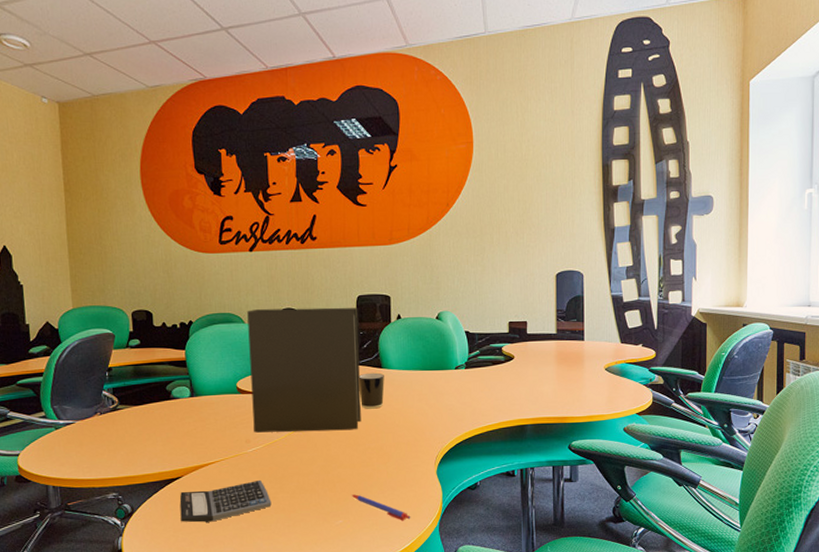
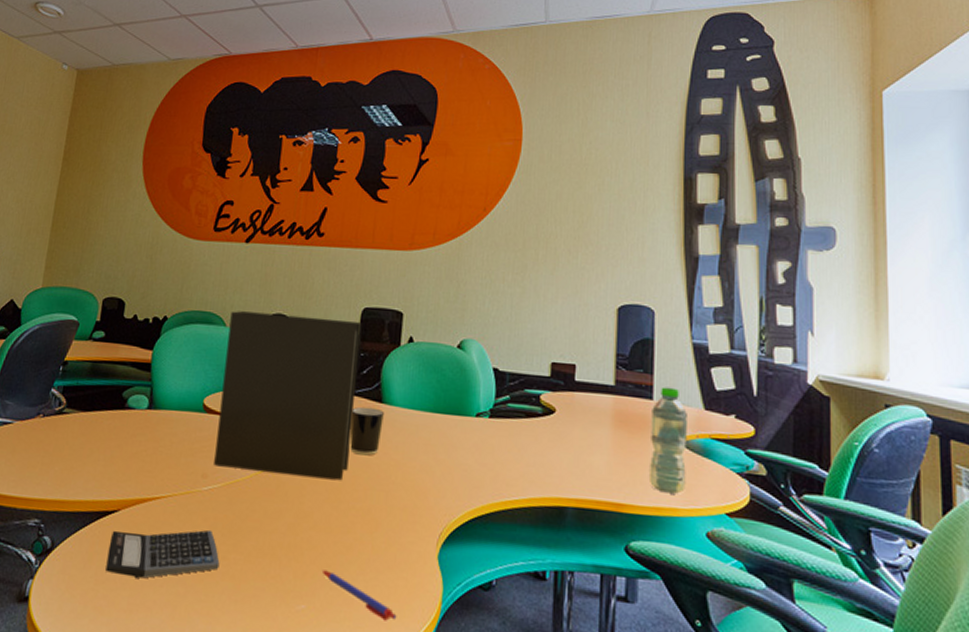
water bottle: none [583,330,609,405] -> present [648,387,687,494]

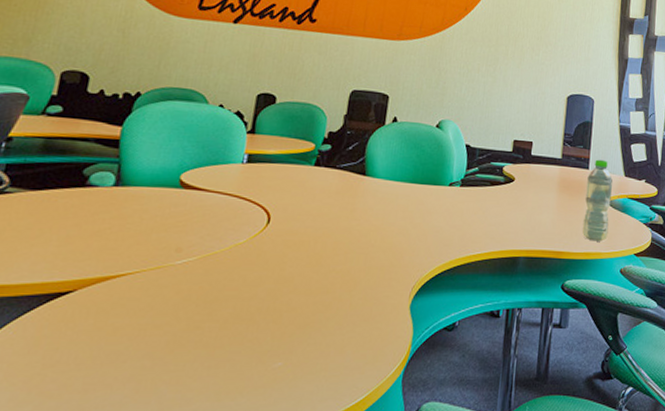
calculator: present [105,529,220,579] -> none [56,302,193,357]
binder: present [214,311,362,481] -> none [189,89,350,247]
pen: present [321,570,397,621] -> none [299,328,370,367]
mug: present [349,406,384,456] -> none [332,179,367,223]

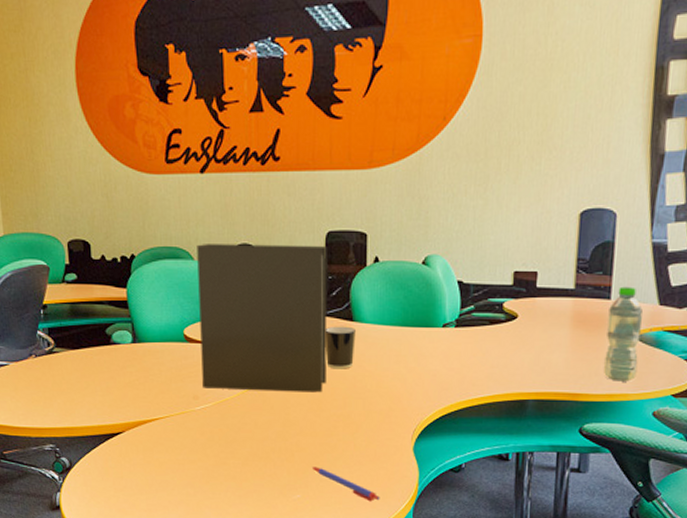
binder: none [189,89,350,247] -> present [197,244,327,393]
pen: none [299,328,370,367] -> present [311,466,380,502]
mug: none [332,179,367,223] -> present [325,326,356,369]

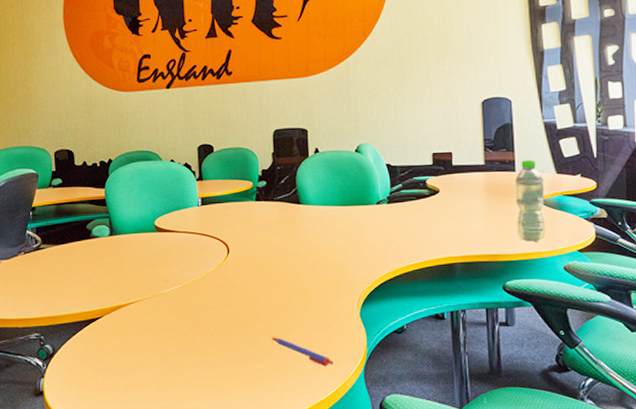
binder: present [197,244,327,393] -> none [165,142,280,272]
mug: present [325,326,356,369] -> none [276,209,303,247]

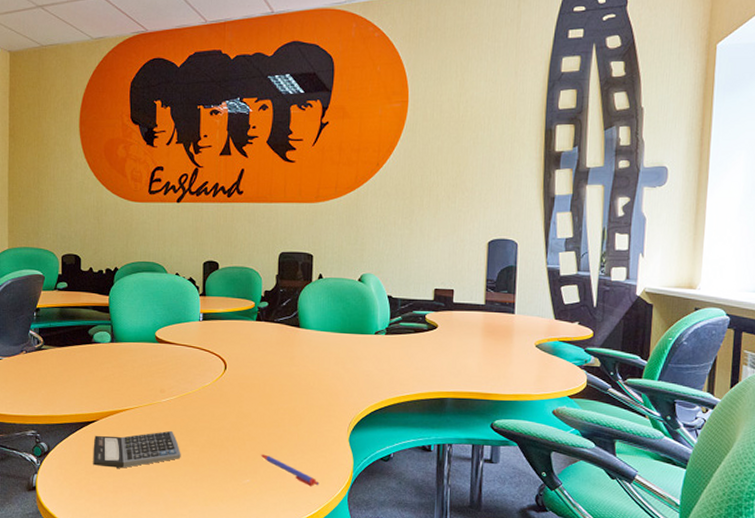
calculator: none [99,321,190,365] -> present [93,430,181,468]
water bottle: present [515,160,546,242] -> none [509,303,541,384]

